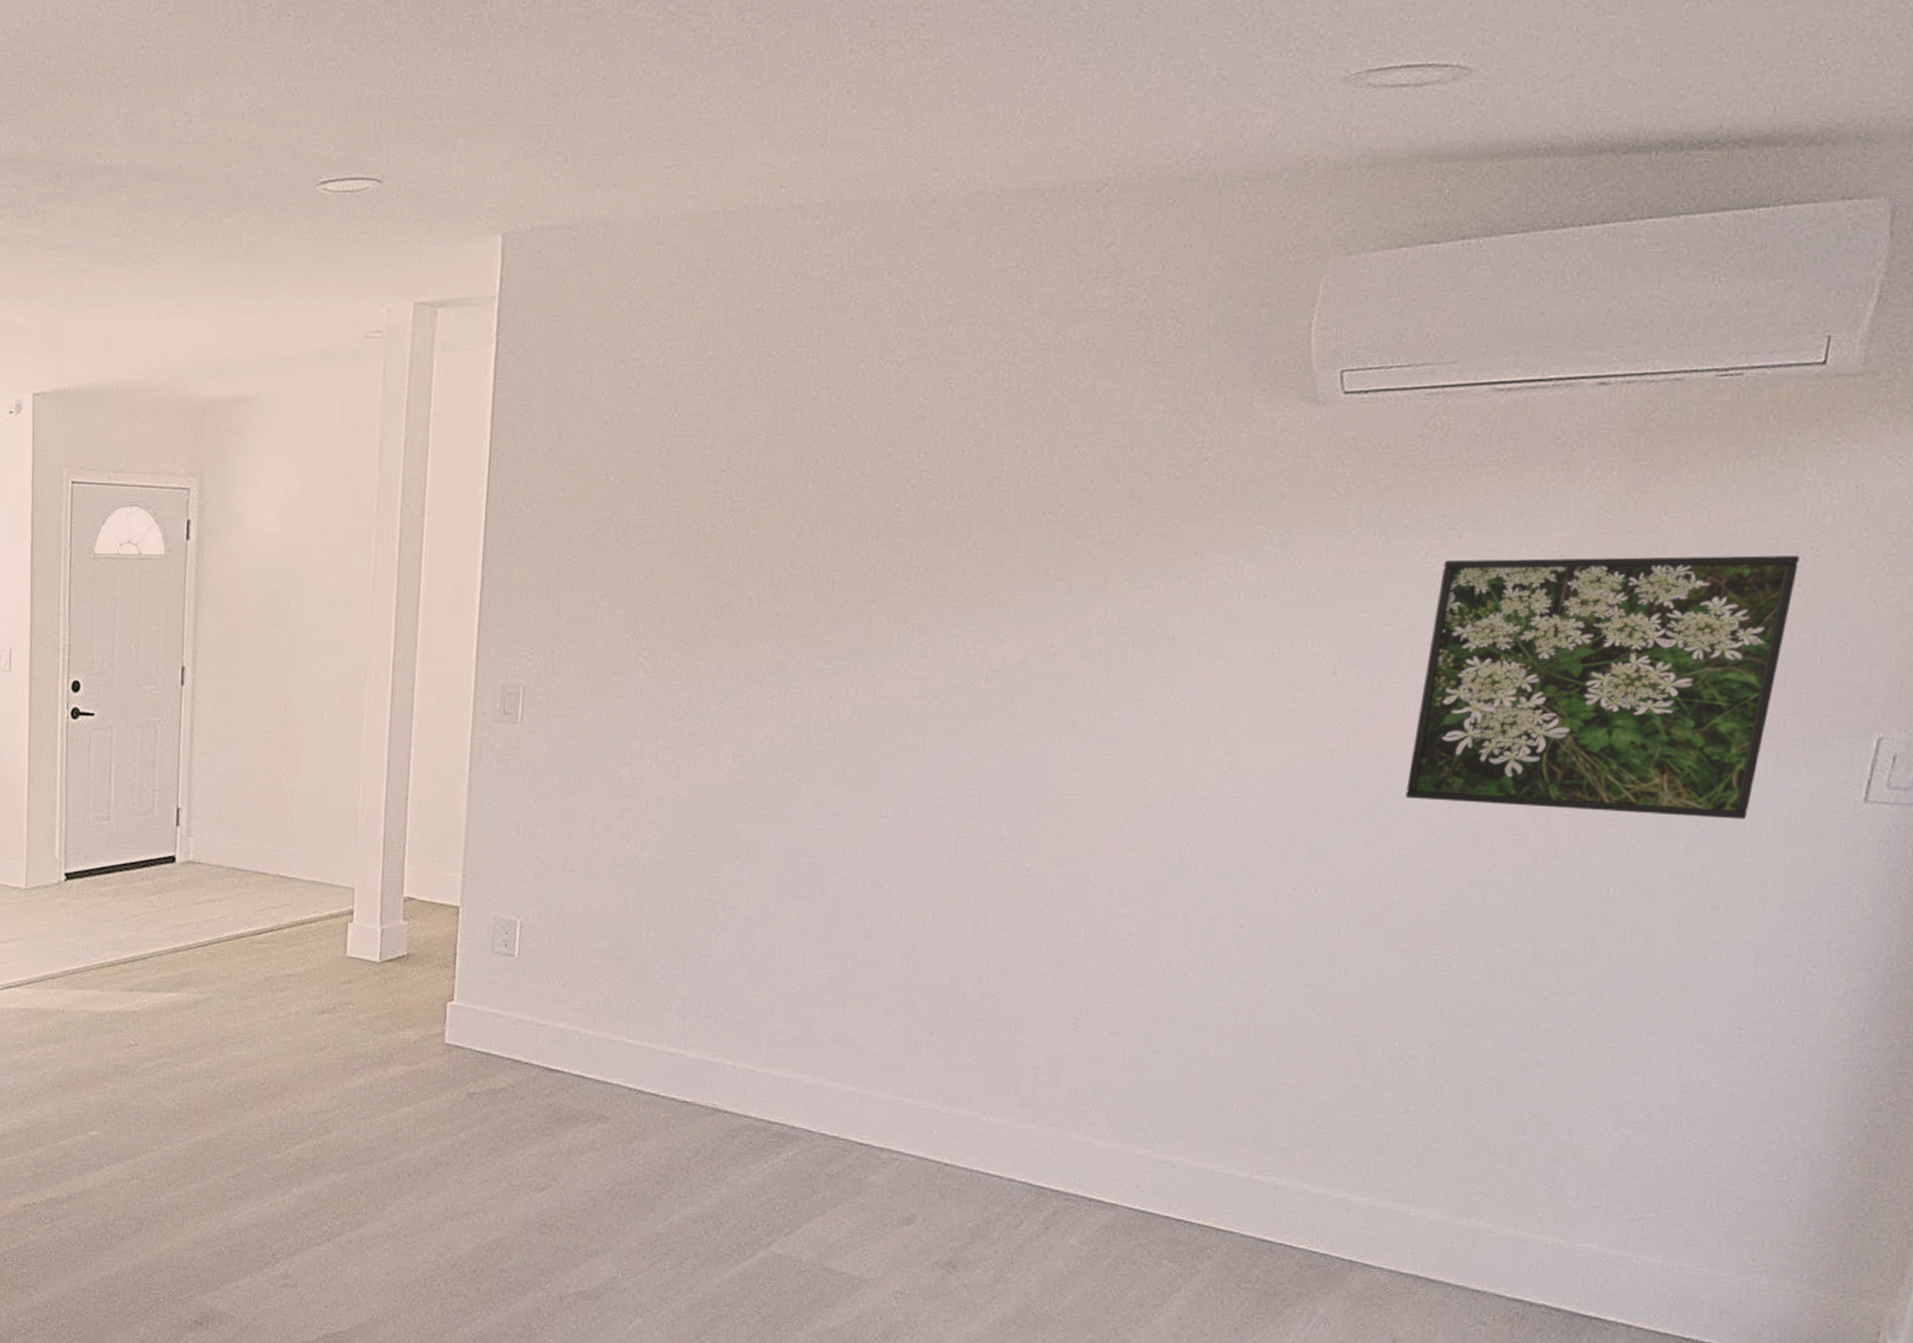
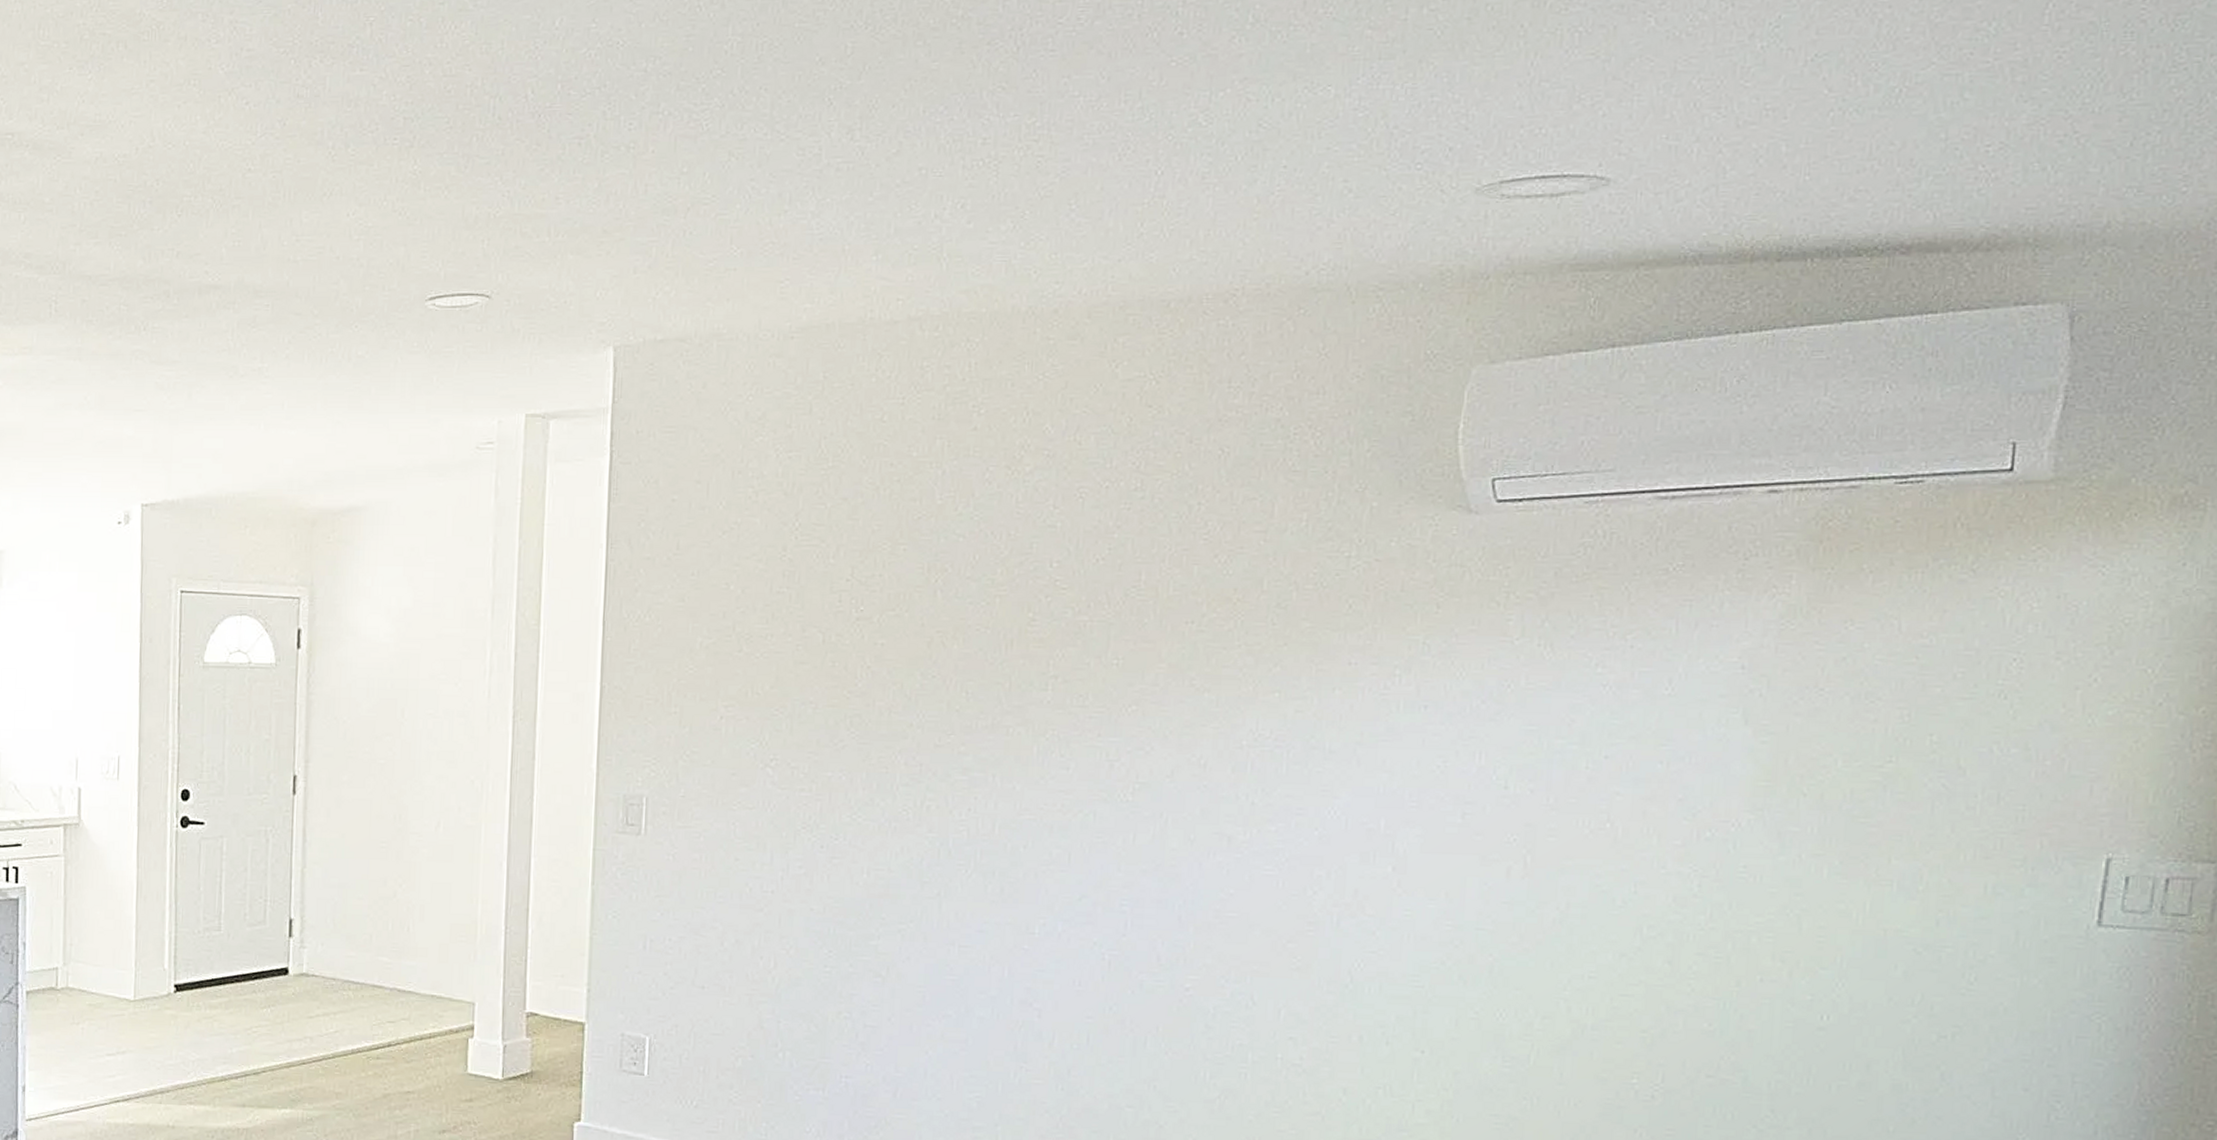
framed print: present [1405,555,1800,820] -> none [1591,667,2003,943]

